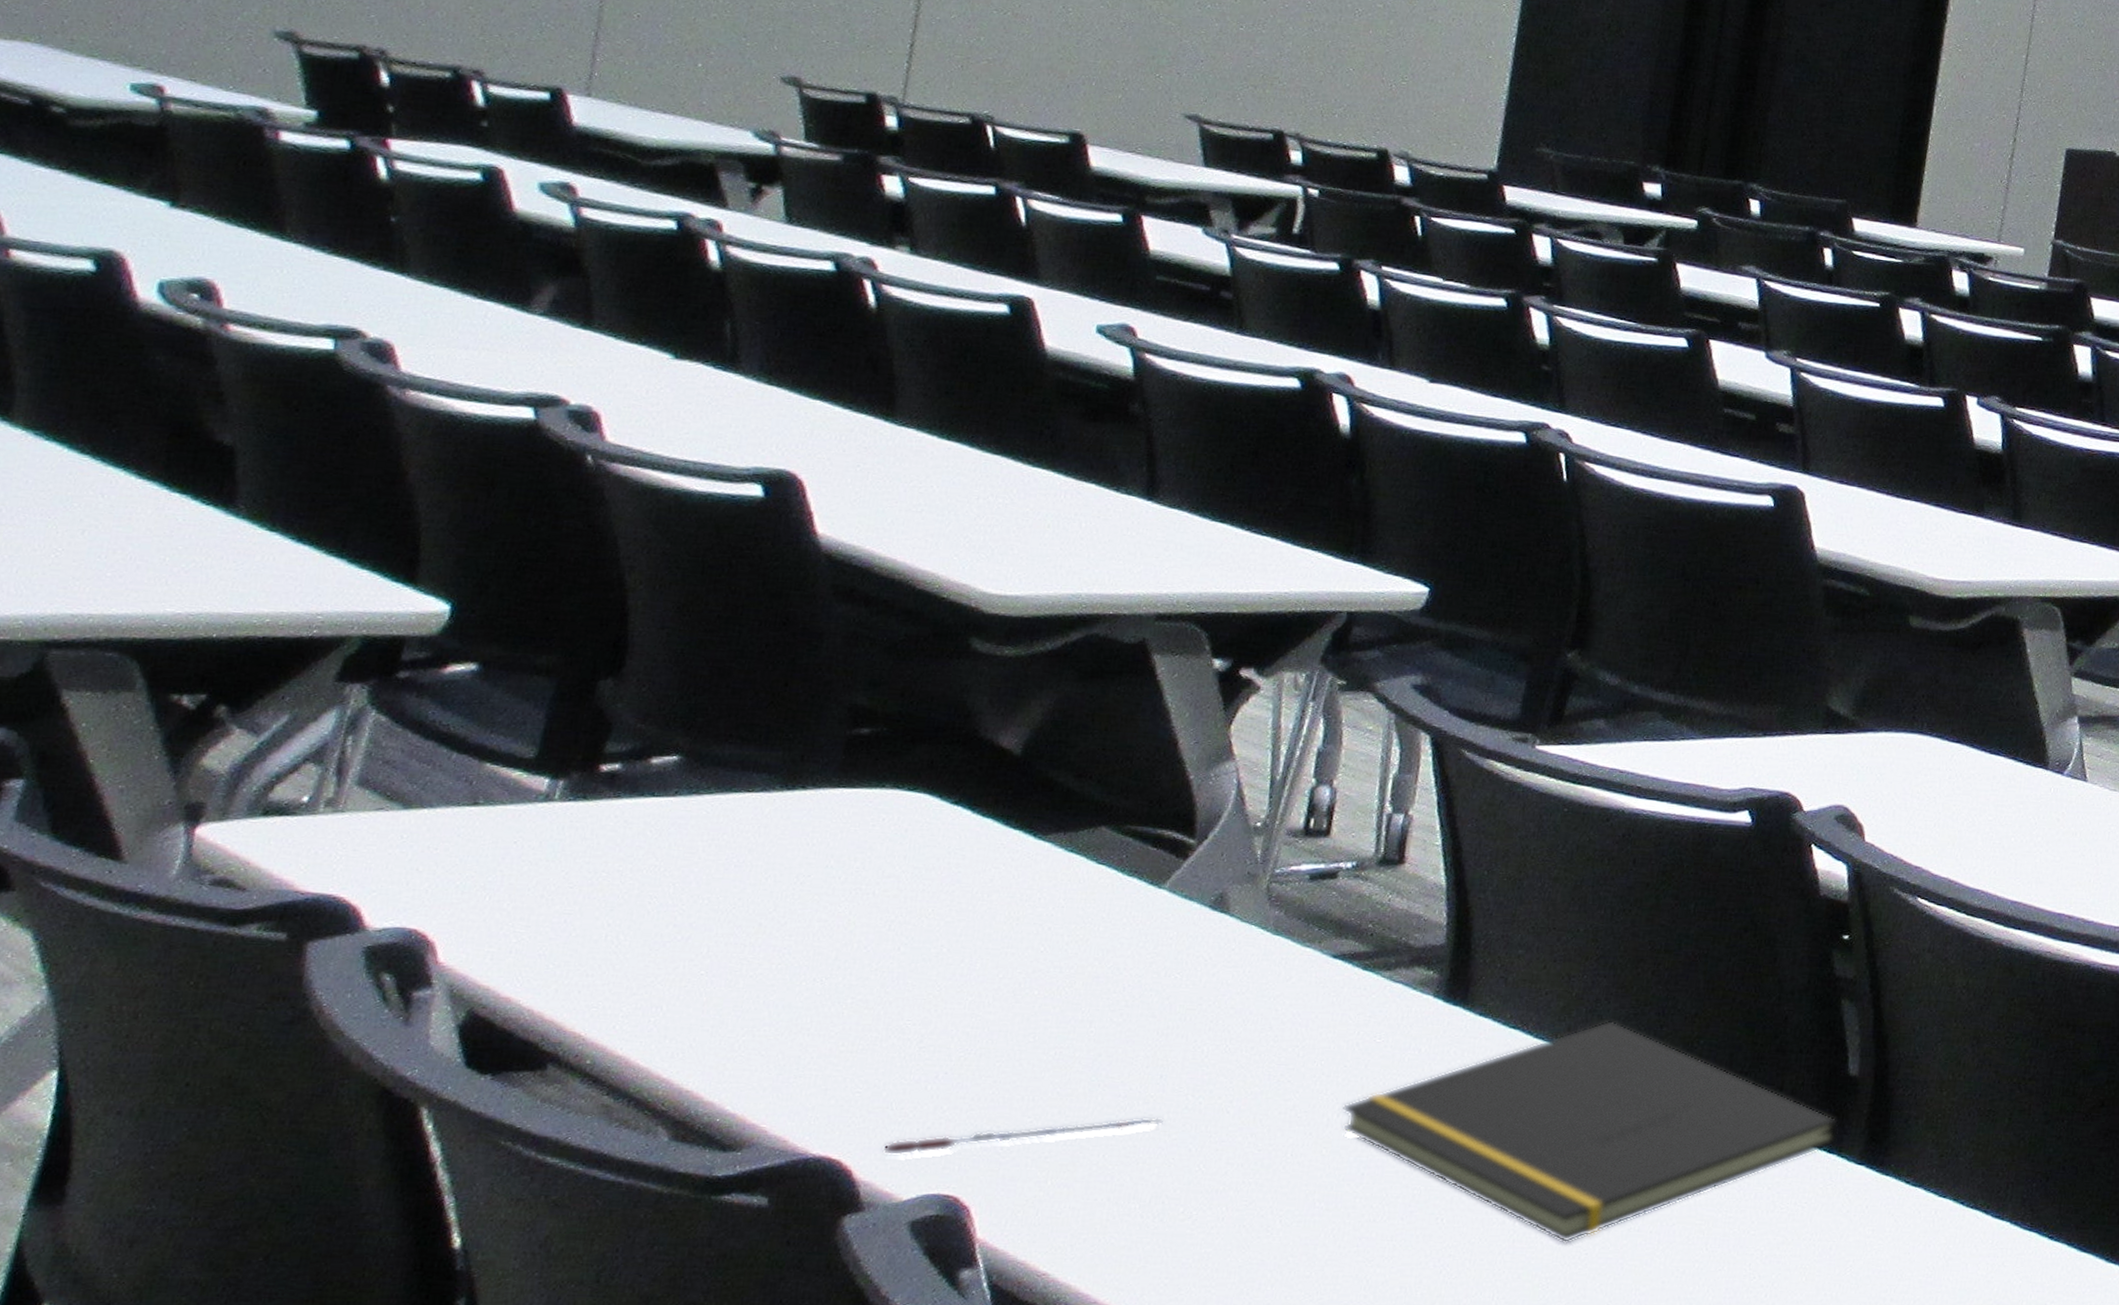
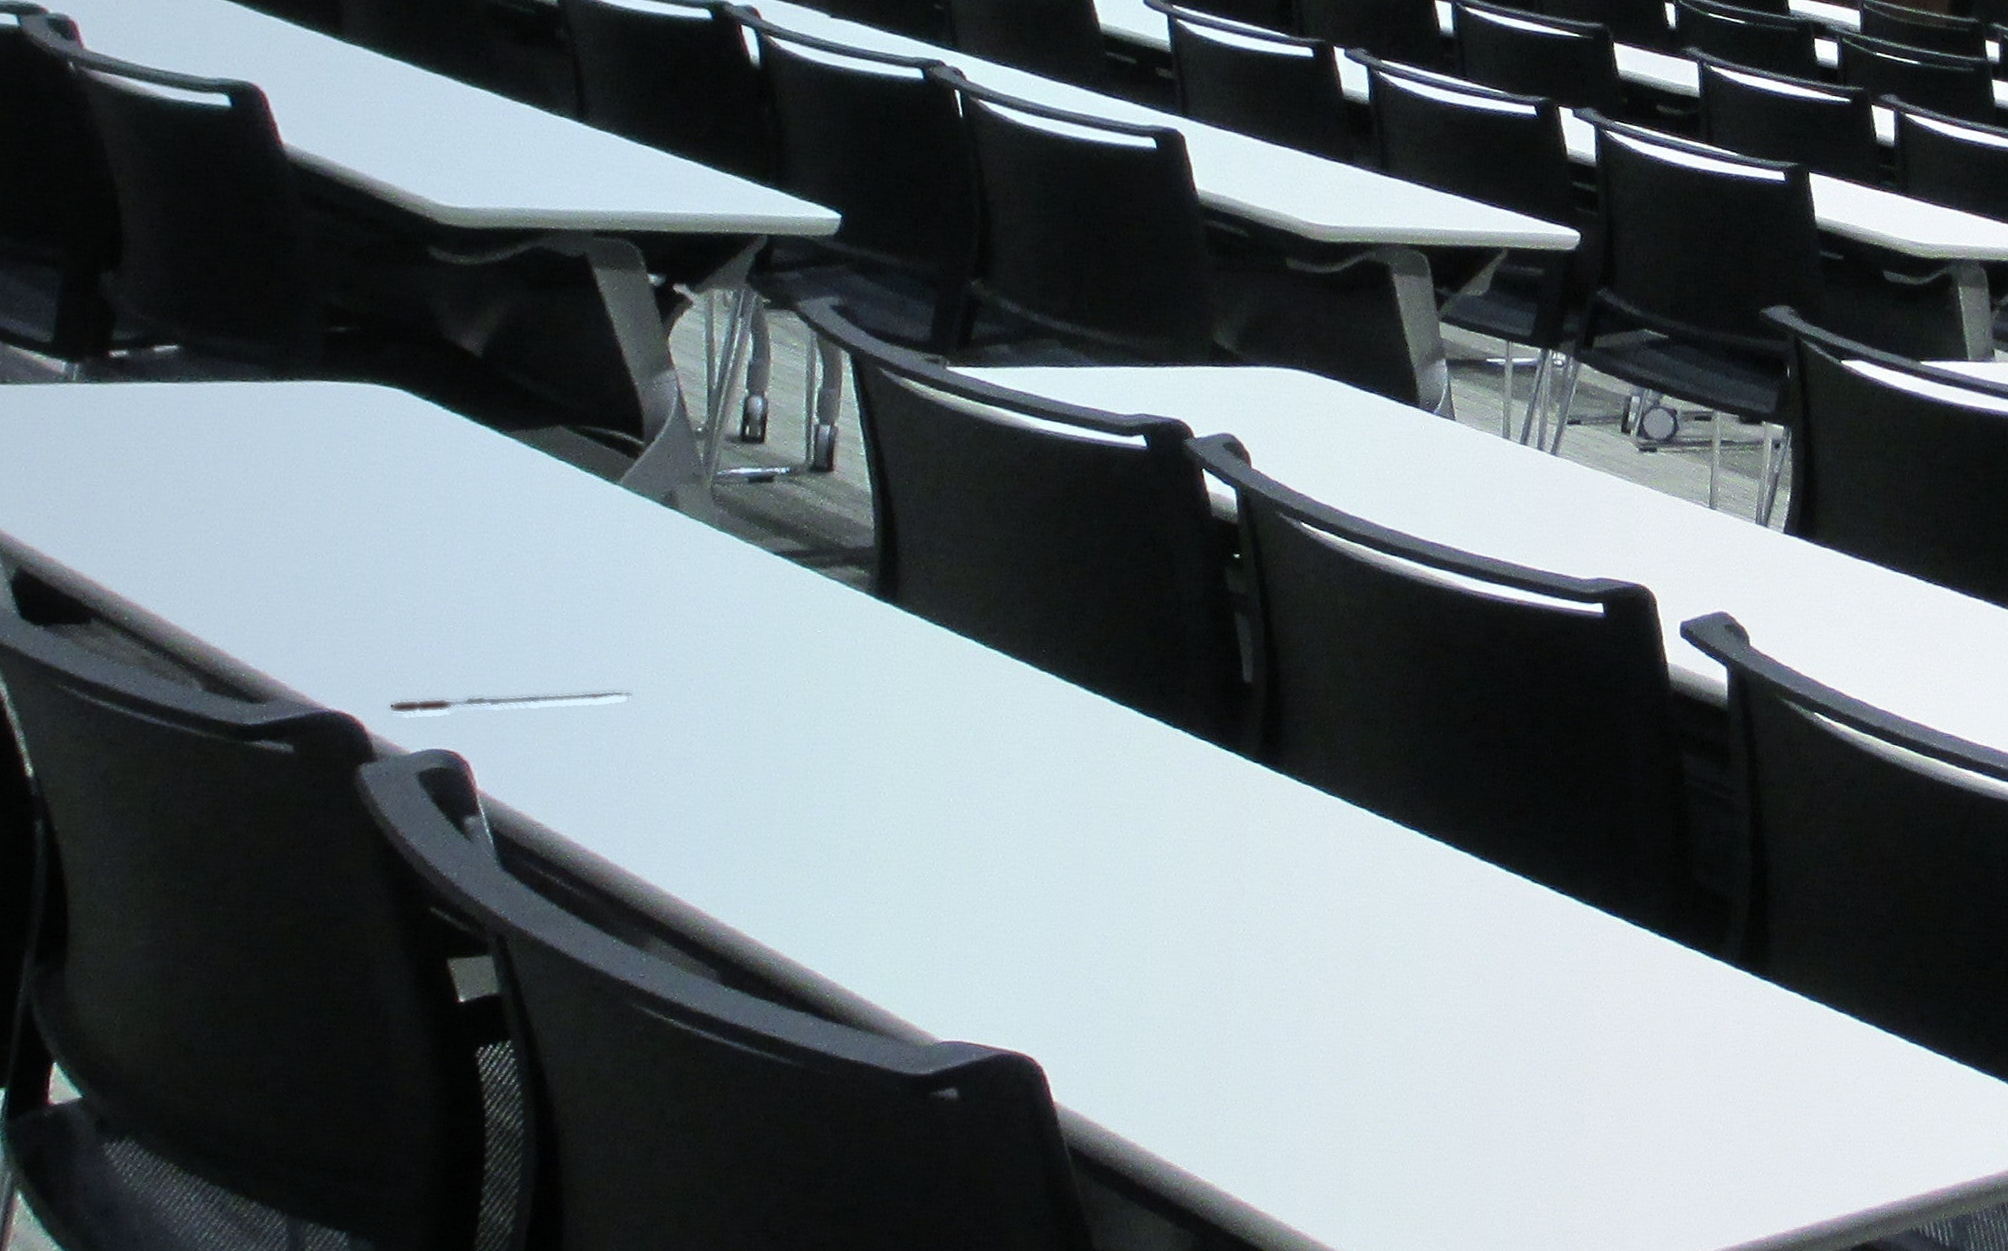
notepad: present [1341,1020,1841,1243] -> none [790,622,1238,820]

